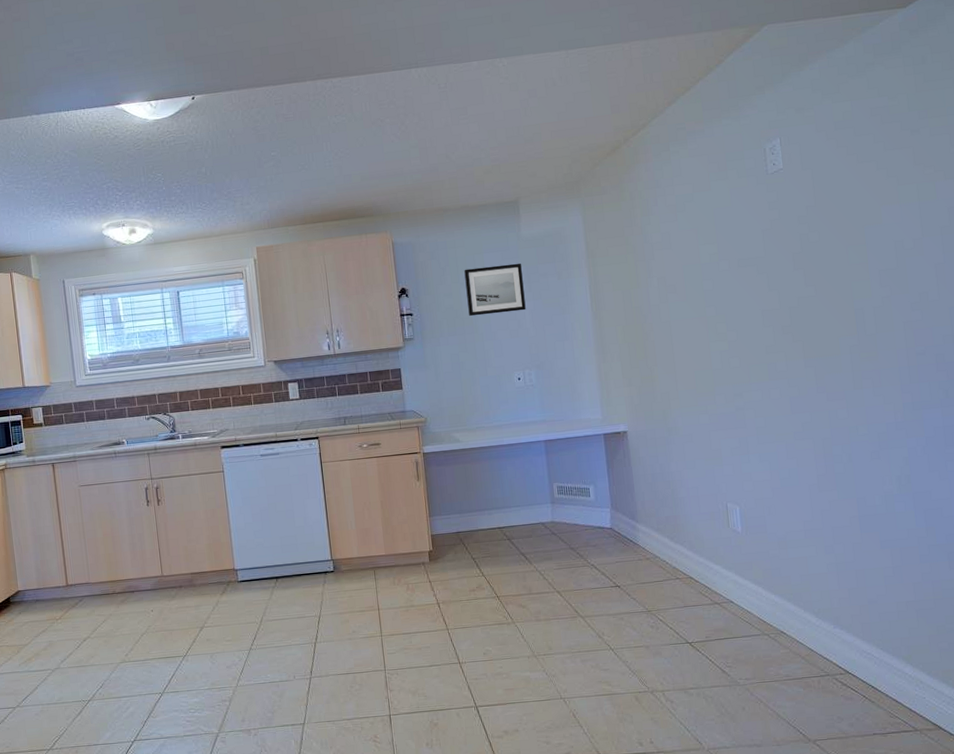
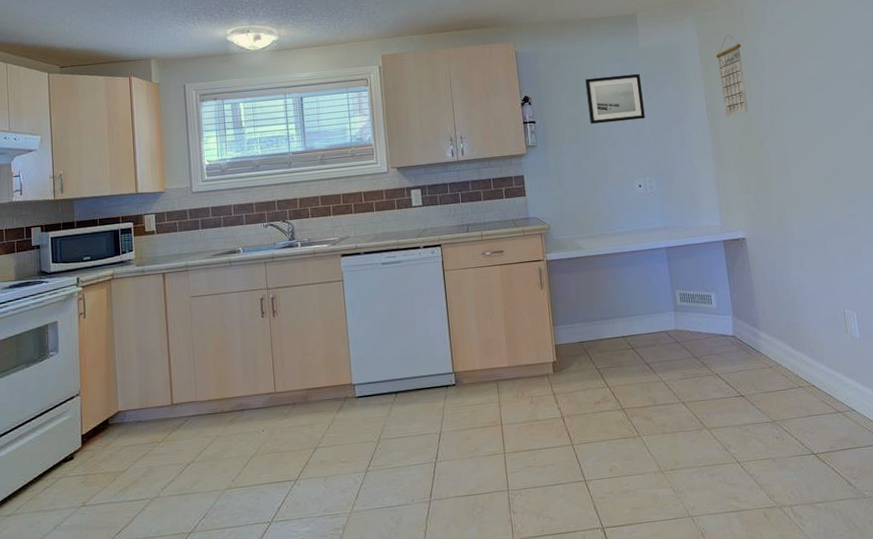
calendar: none [602,220,634,307] -> present [716,34,748,117]

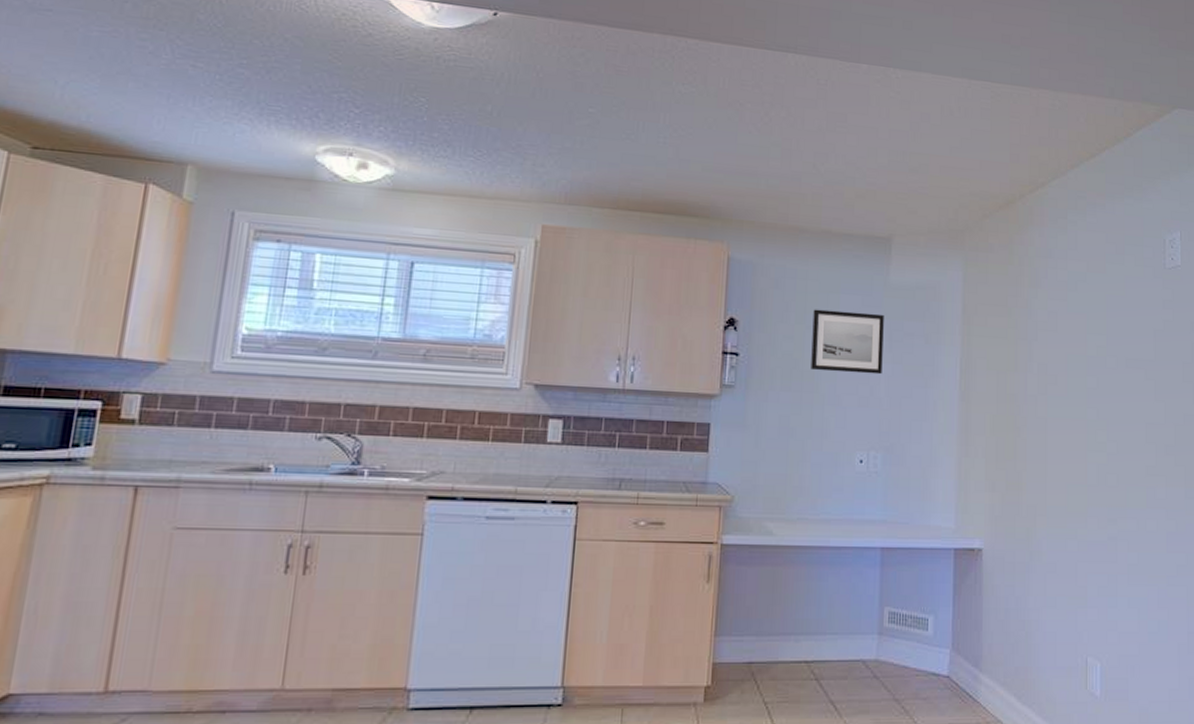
calendar: present [716,34,748,117] -> none [981,285,1014,389]

